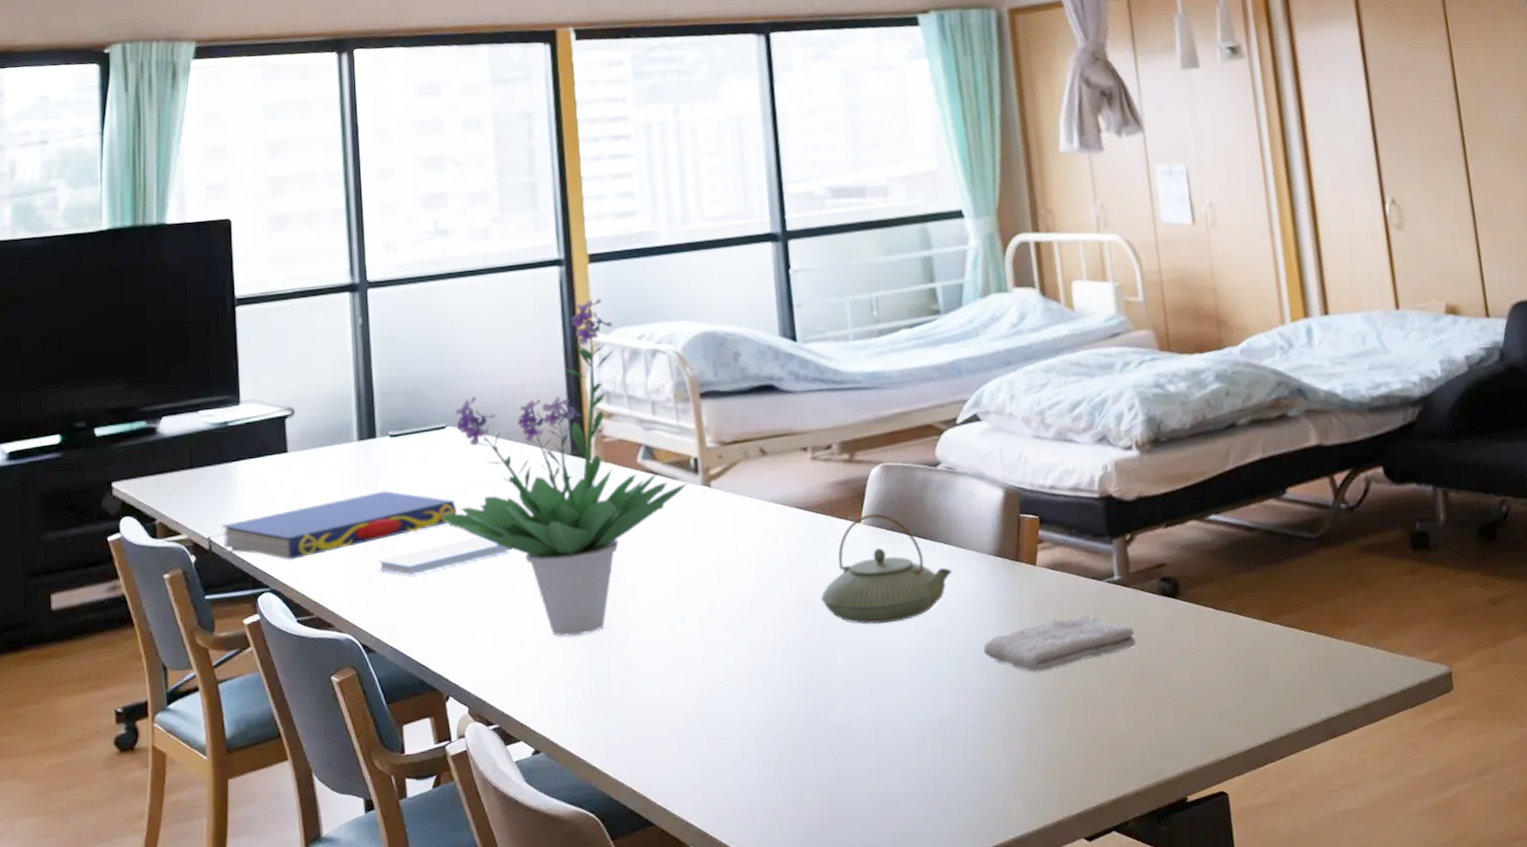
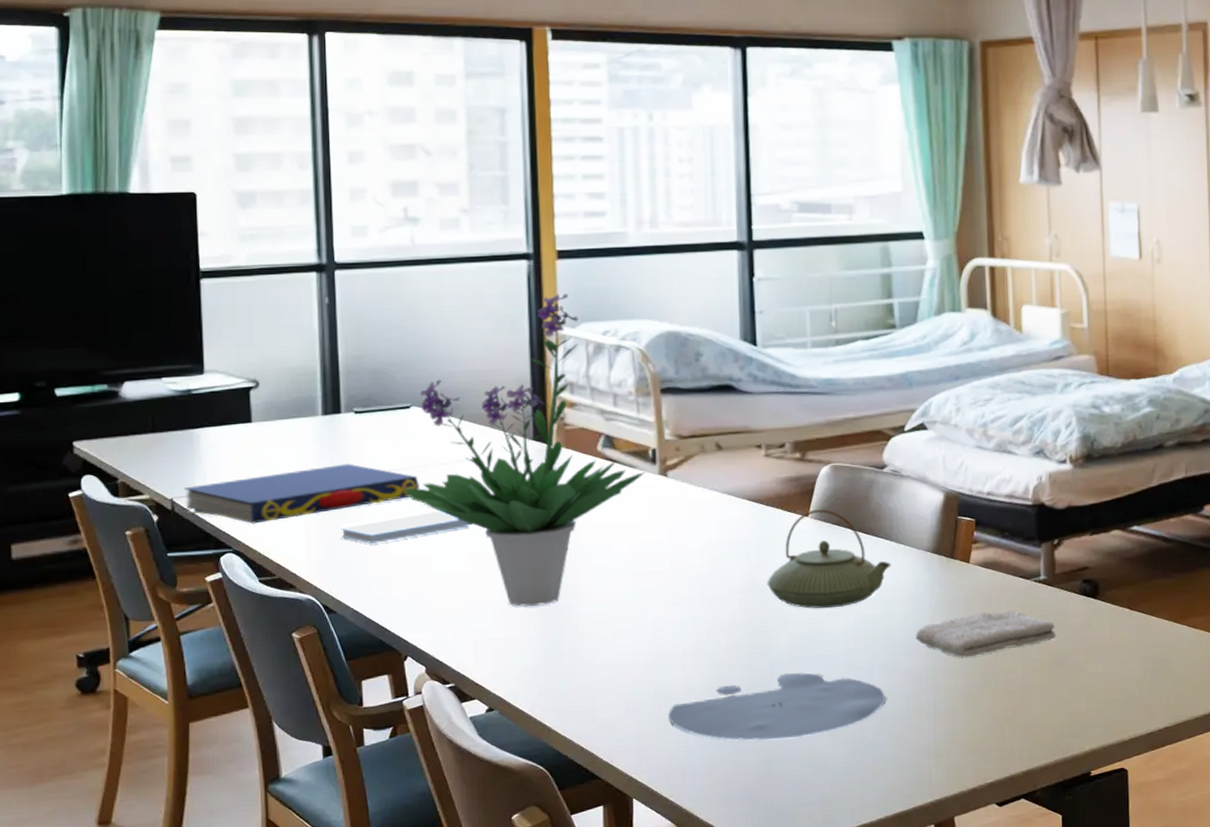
plate: none [724,696,956,776] -> present [668,672,885,741]

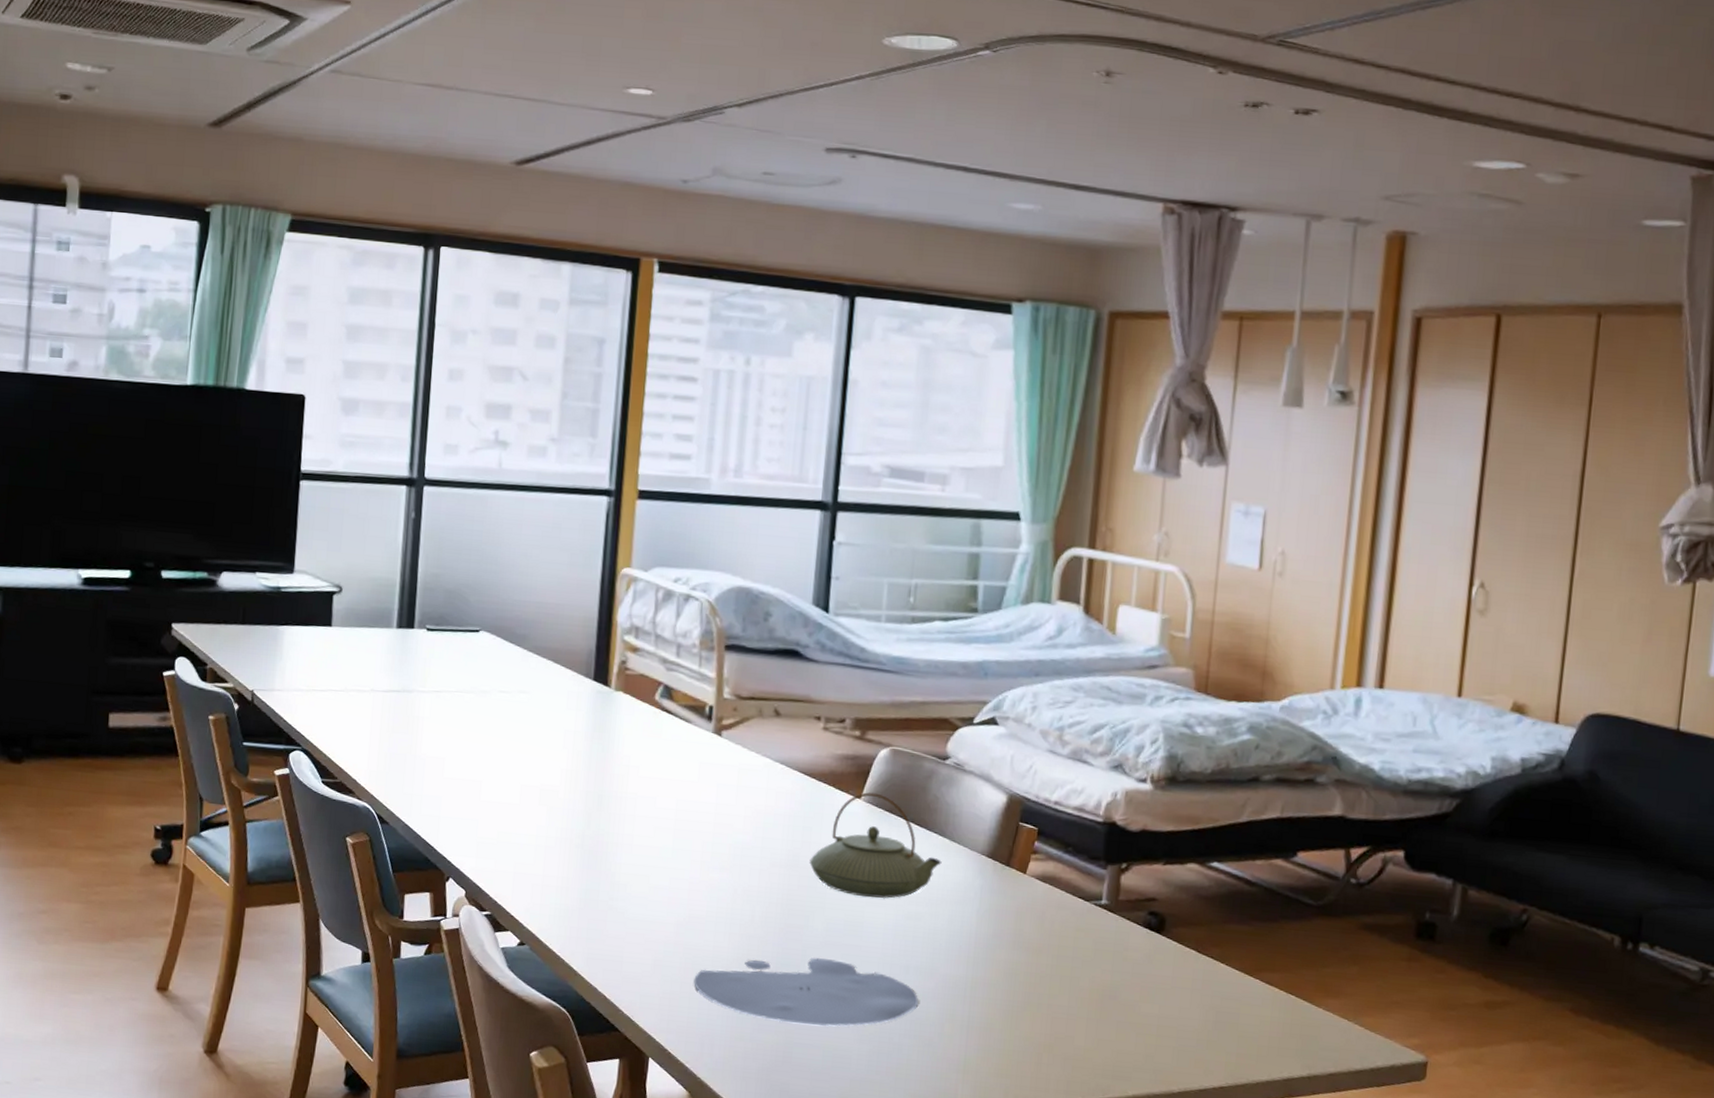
book: present [184,463,421,524] -> none [264,678,480,726]
notepad: present [341,510,474,544] -> none [401,738,527,762]
potted plant: present [403,293,645,607] -> none [463,534,700,849]
washcloth: present [916,610,1055,658] -> none [958,928,1111,974]

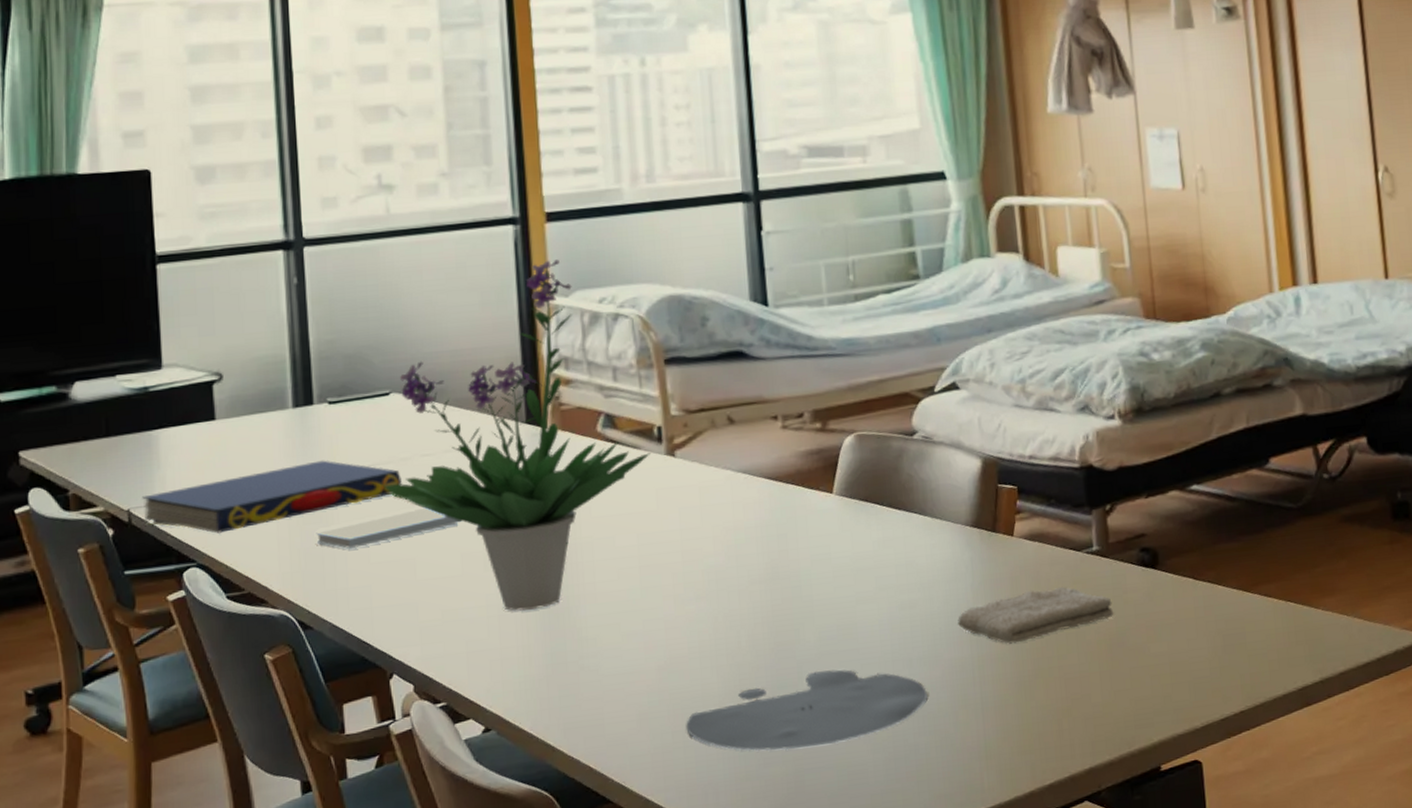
book: none [264,678,480,726] -> present [142,460,403,533]
notepad: none [401,738,527,762] -> present [316,507,463,549]
potted plant: none [463,534,700,849] -> present [383,259,650,611]
teapot: present [809,791,942,898] -> none [790,483,927,597]
washcloth: none [958,928,1111,974] -> present [958,587,1113,644]

